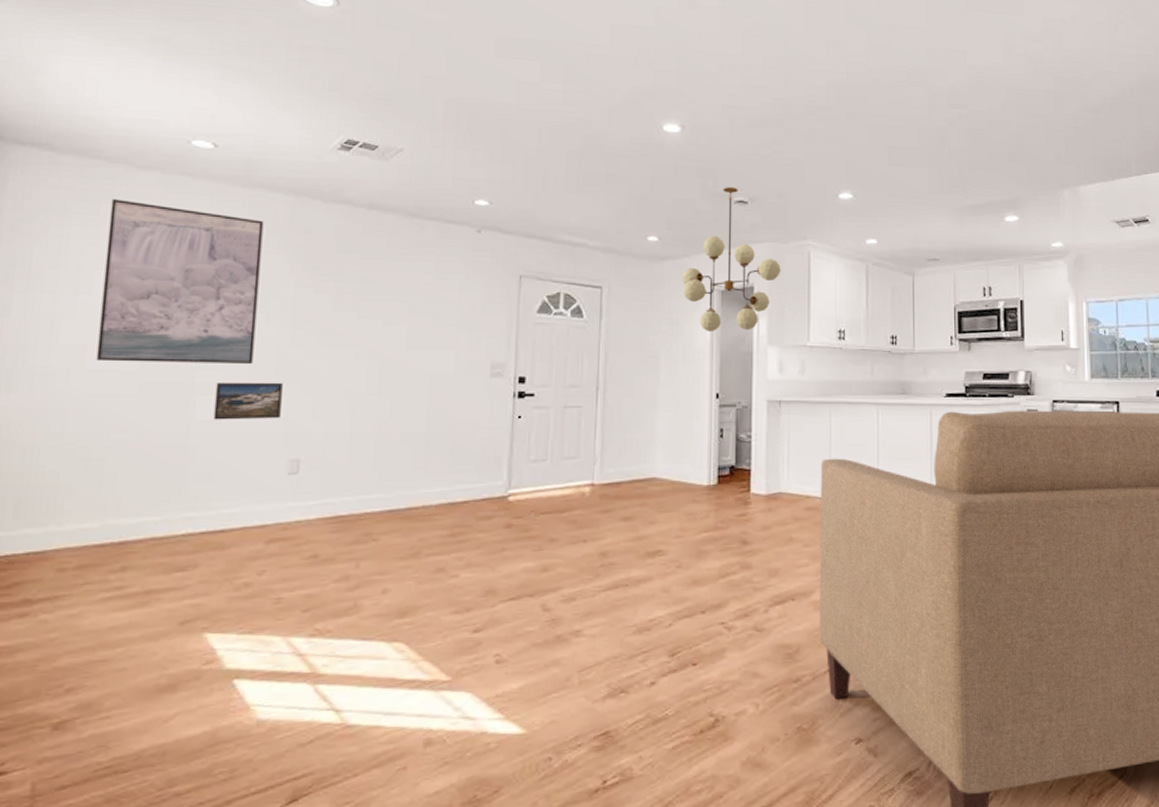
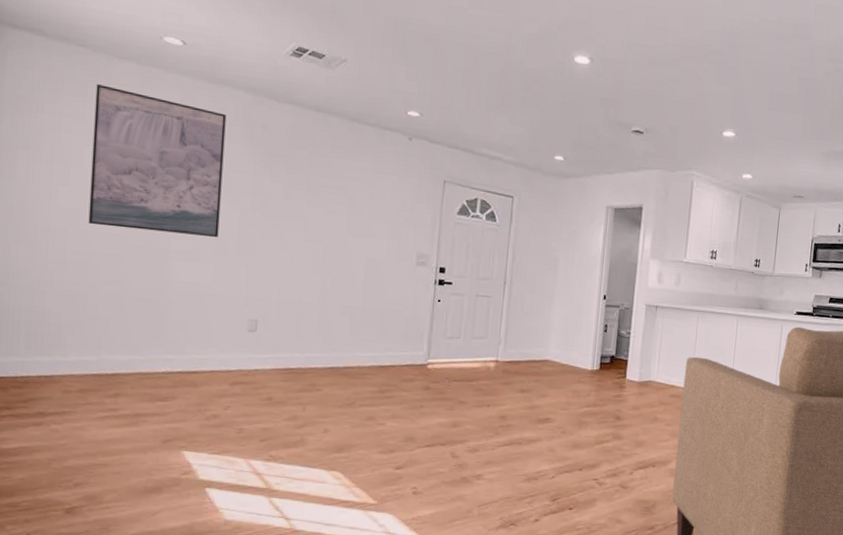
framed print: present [213,382,283,420] -> none [186,251,243,285]
chandelier: present [681,187,781,333] -> none [581,117,667,245]

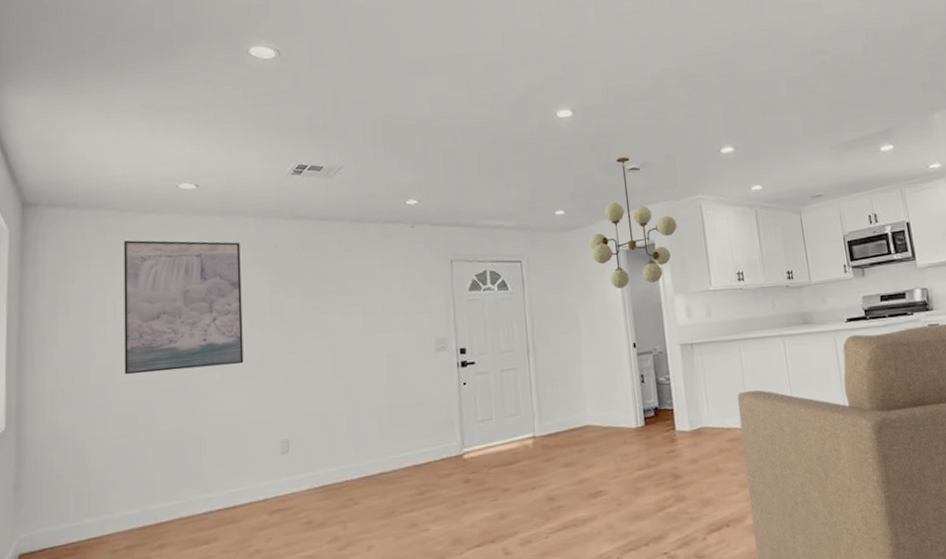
chandelier: none [581,117,667,245] -> present [589,157,677,289]

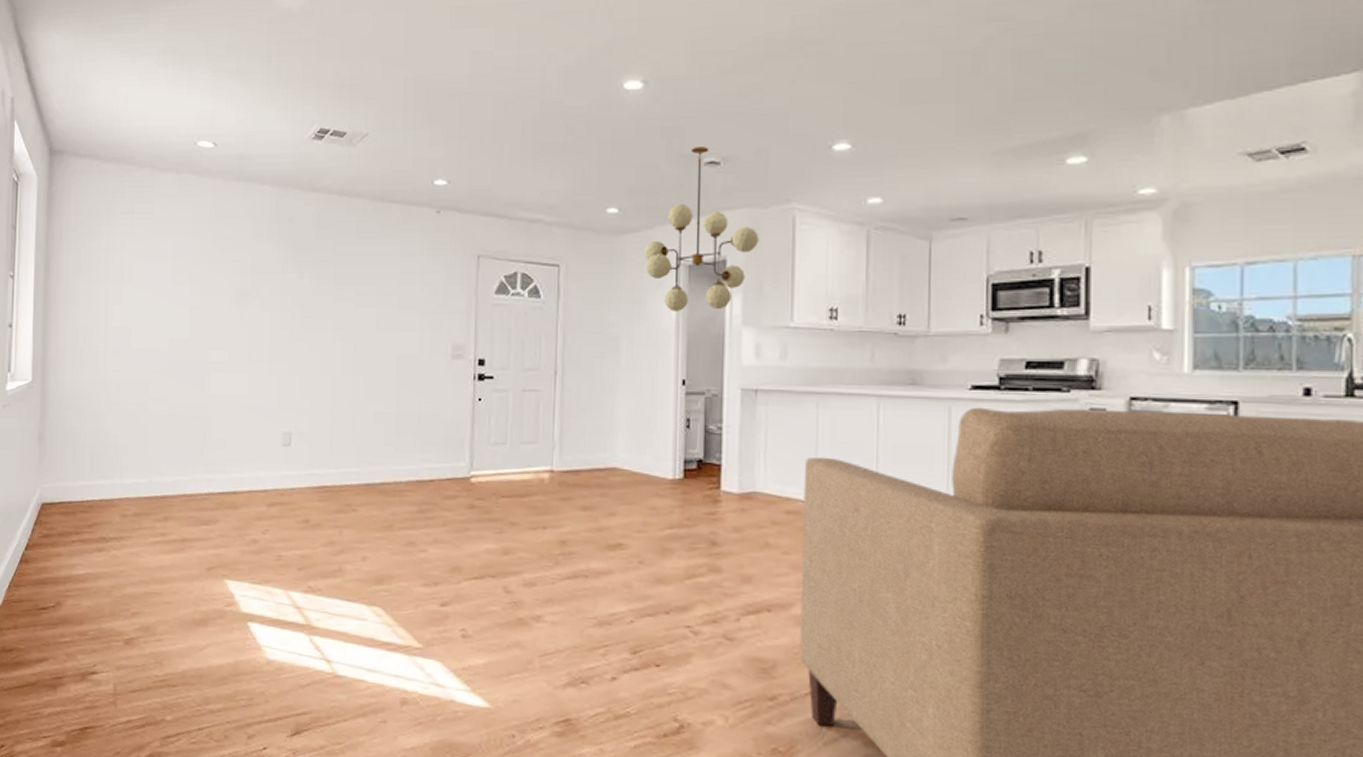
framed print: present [124,240,244,375] -> none [138,199,255,346]

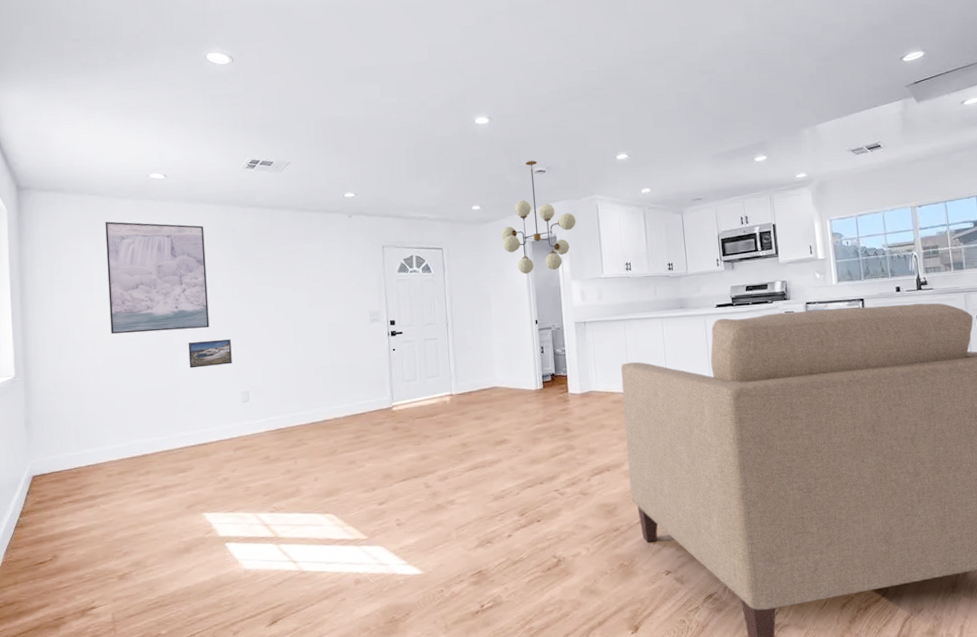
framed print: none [138,199,255,346] -> present [105,221,210,335]
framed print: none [224,361,275,395] -> present [188,338,232,369]

